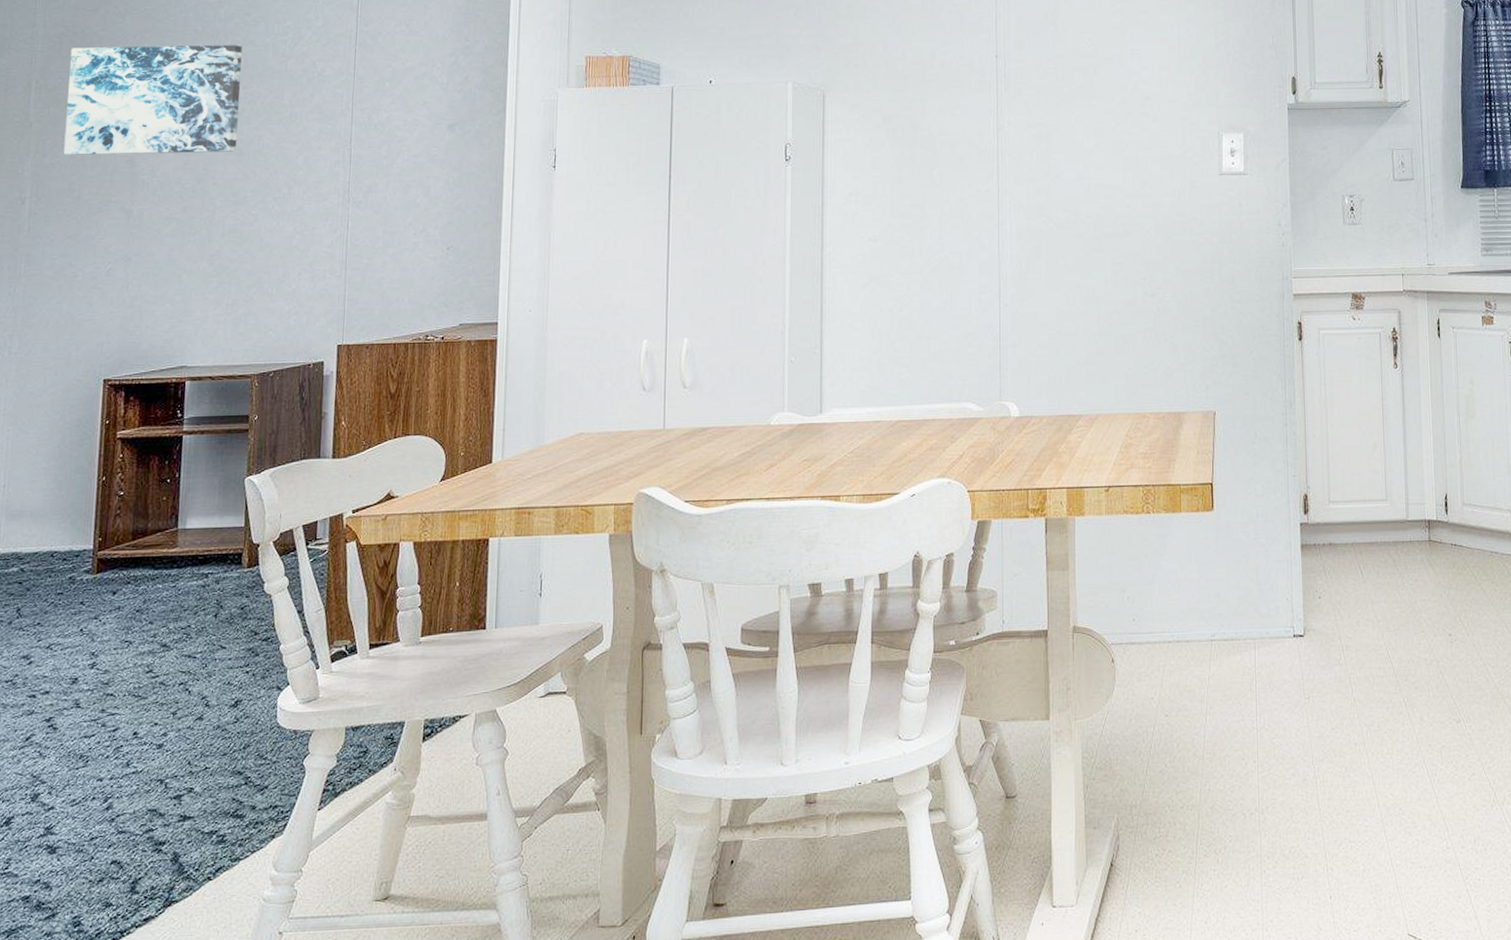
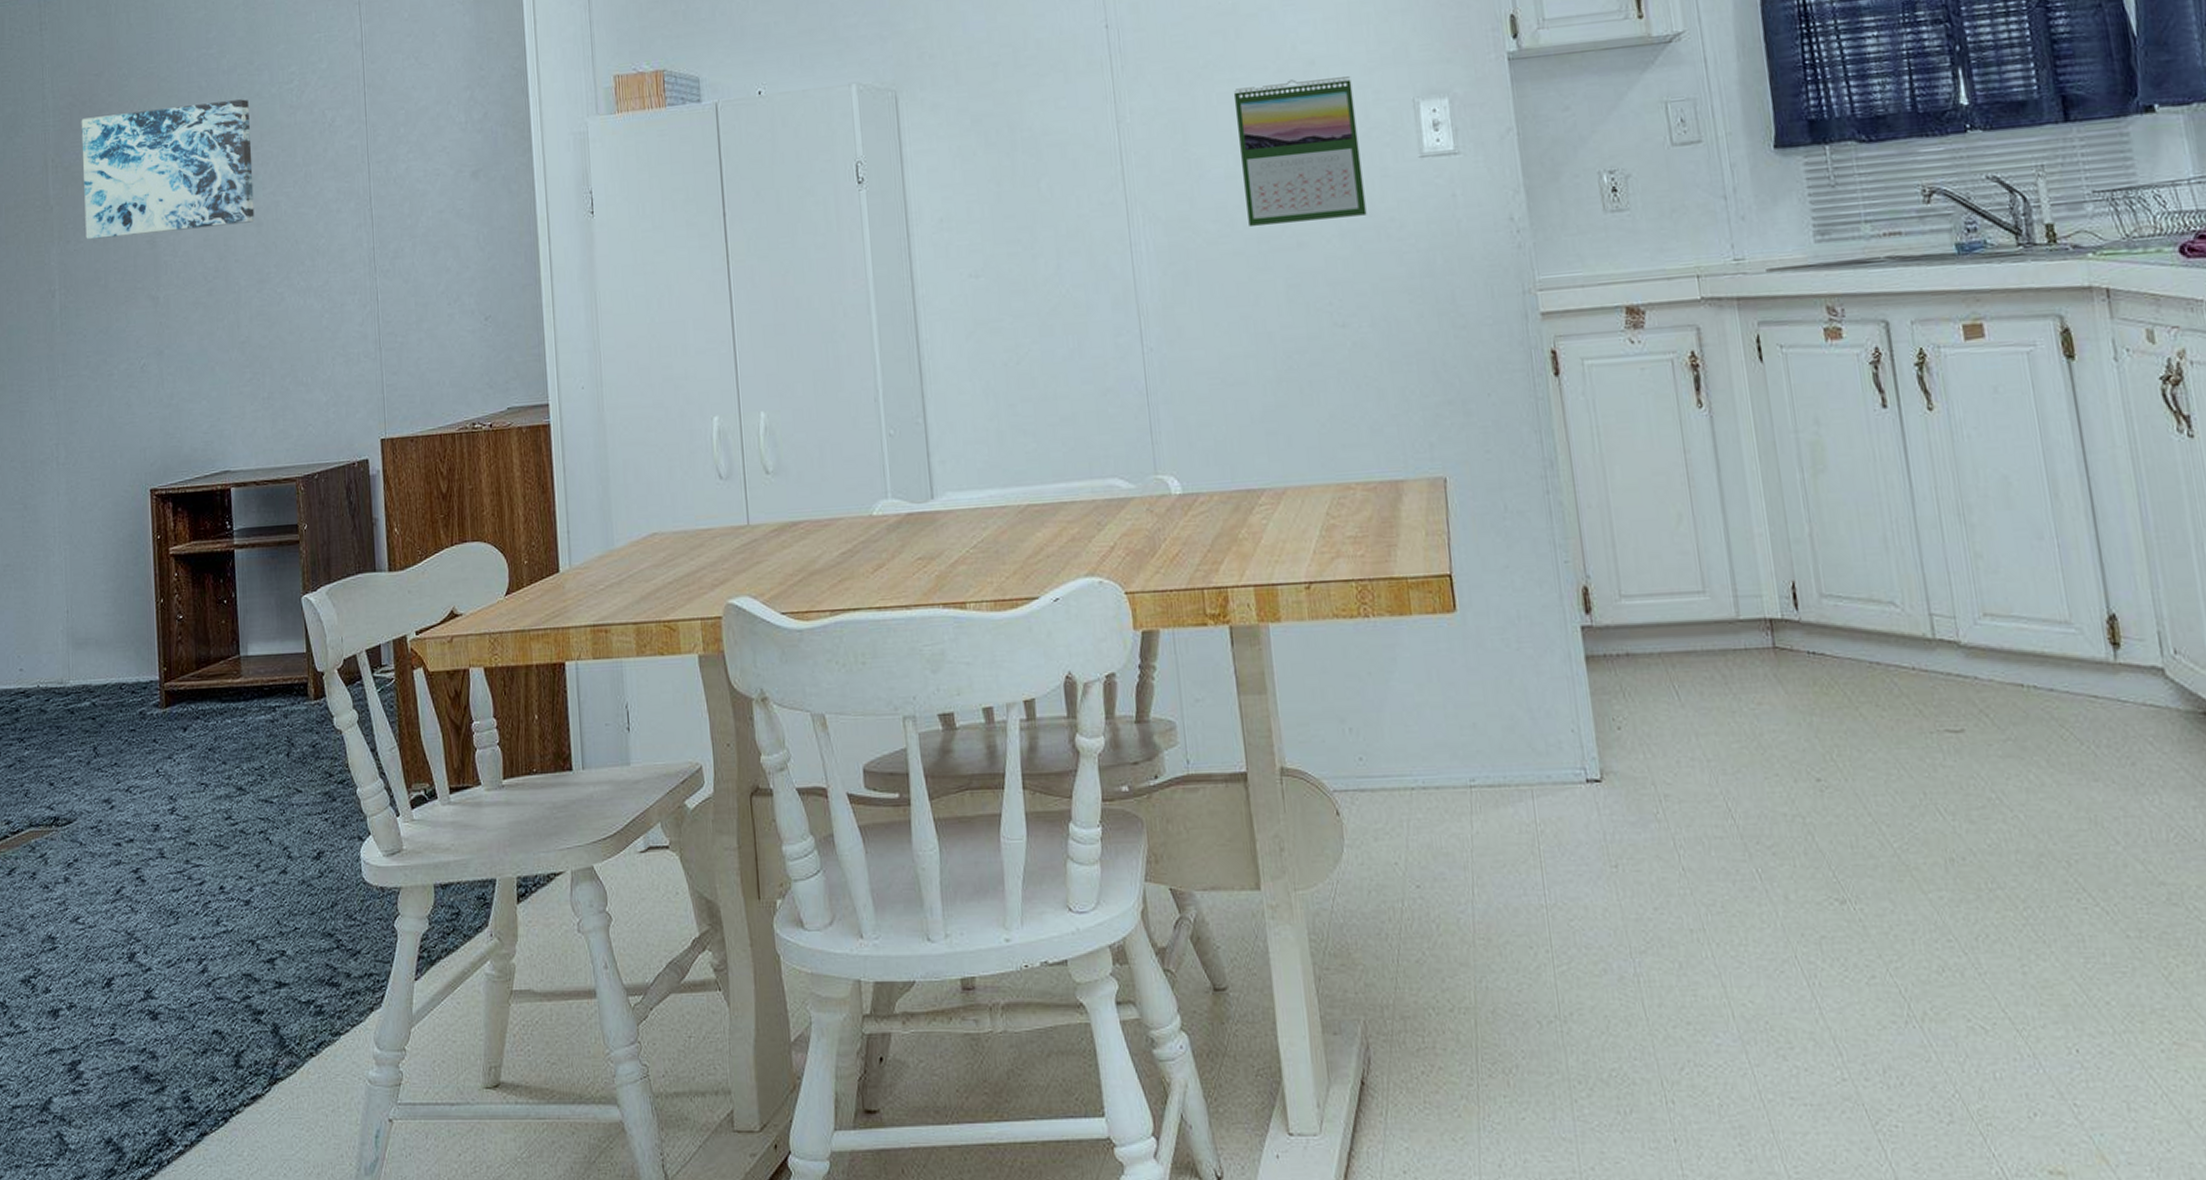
calendar: none [1088,109,1177,216] -> present [1234,76,1367,226]

